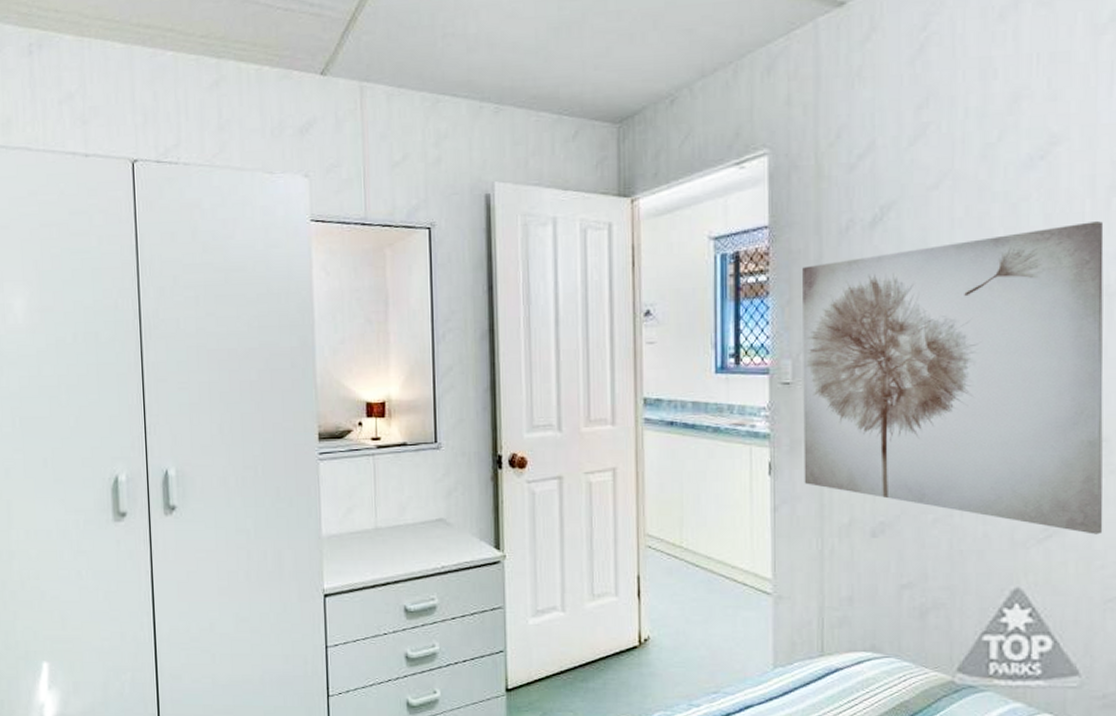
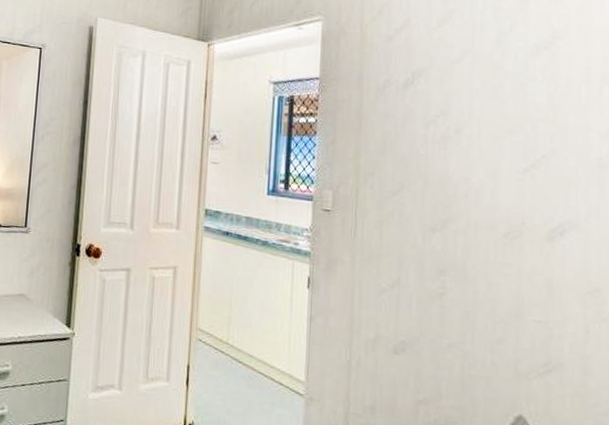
wall art: present [803,221,1104,535] -> none [337,104,597,375]

